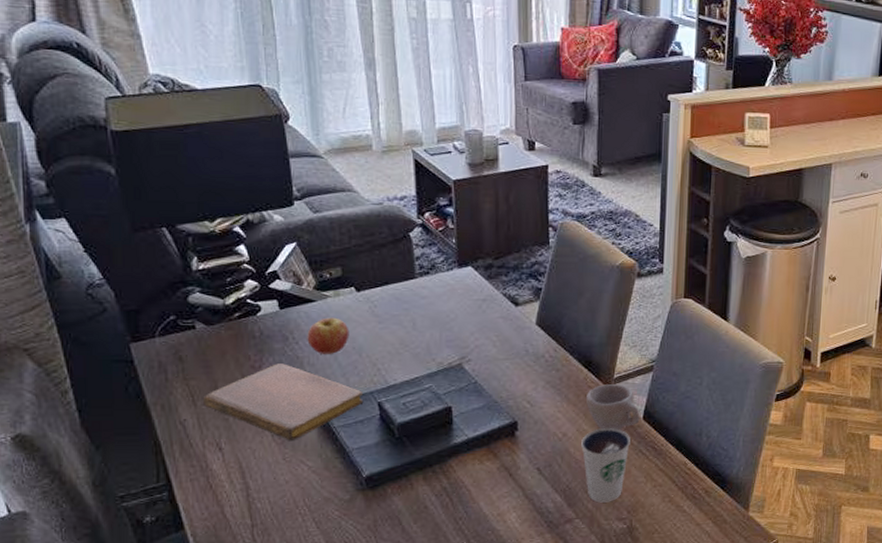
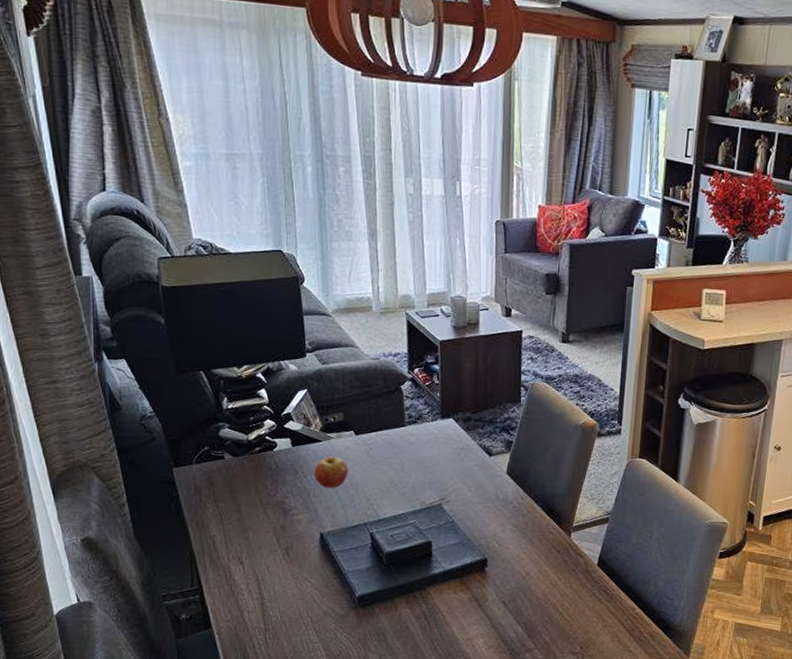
notebook: present [202,364,364,440] -> none [228,493,359,560]
dixie cup: present [581,428,630,503] -> none [542,570,586,637]
cup: present [586,384,640,430] -> none [548,531,595,574]

